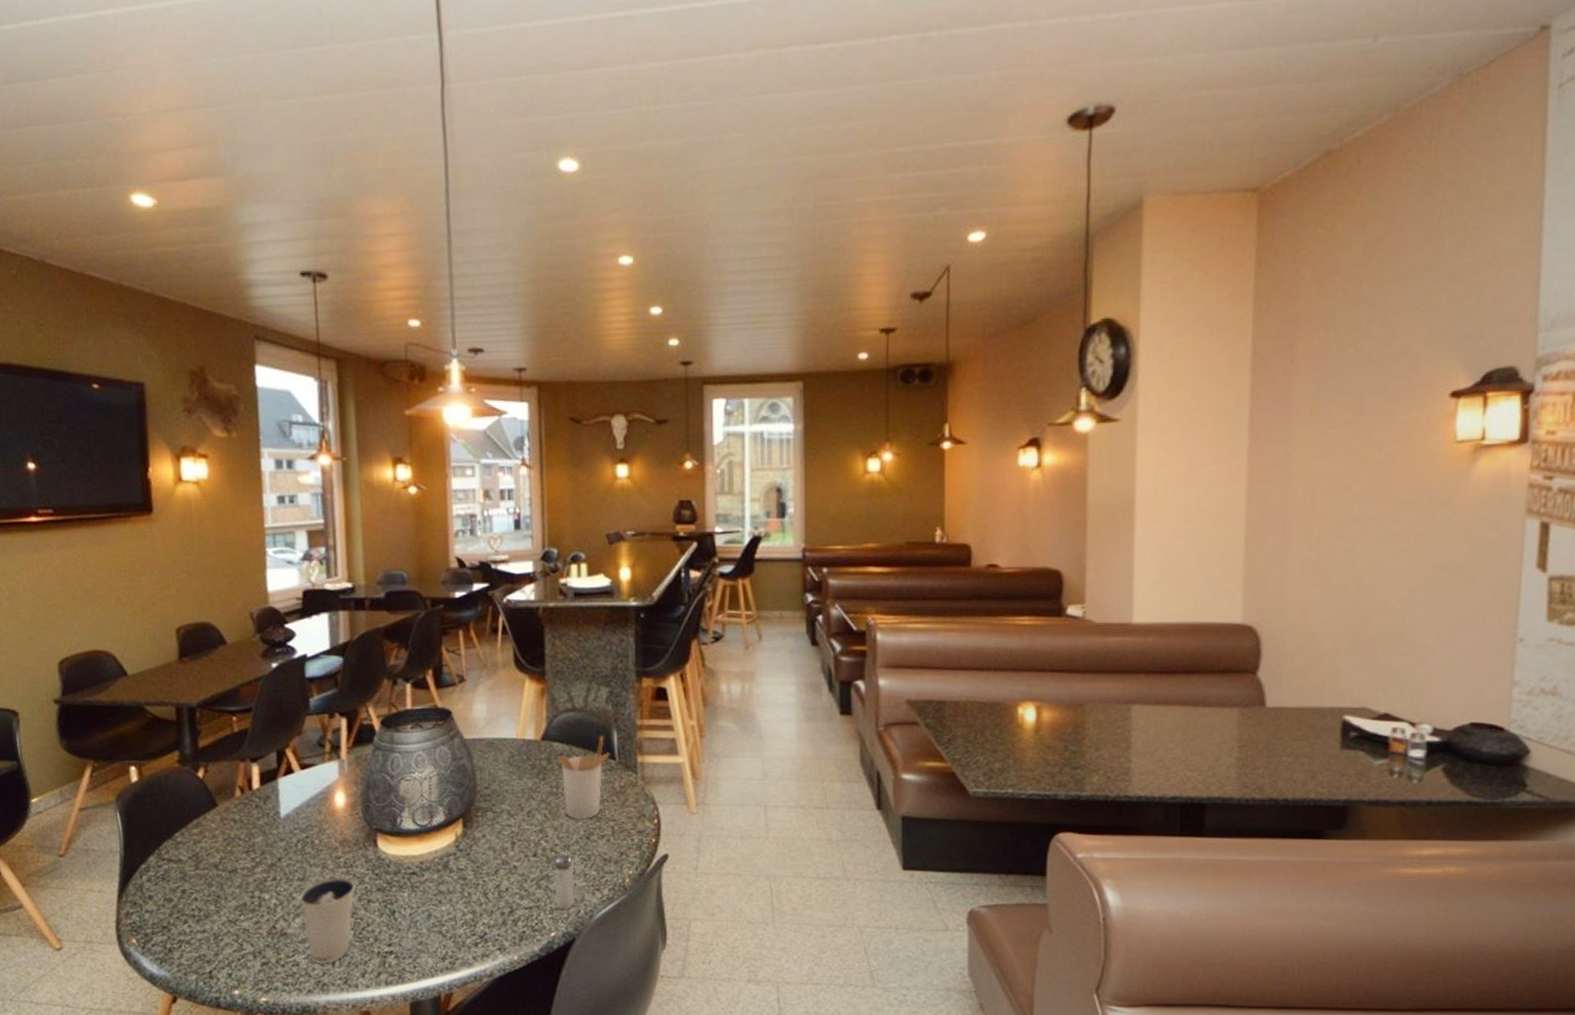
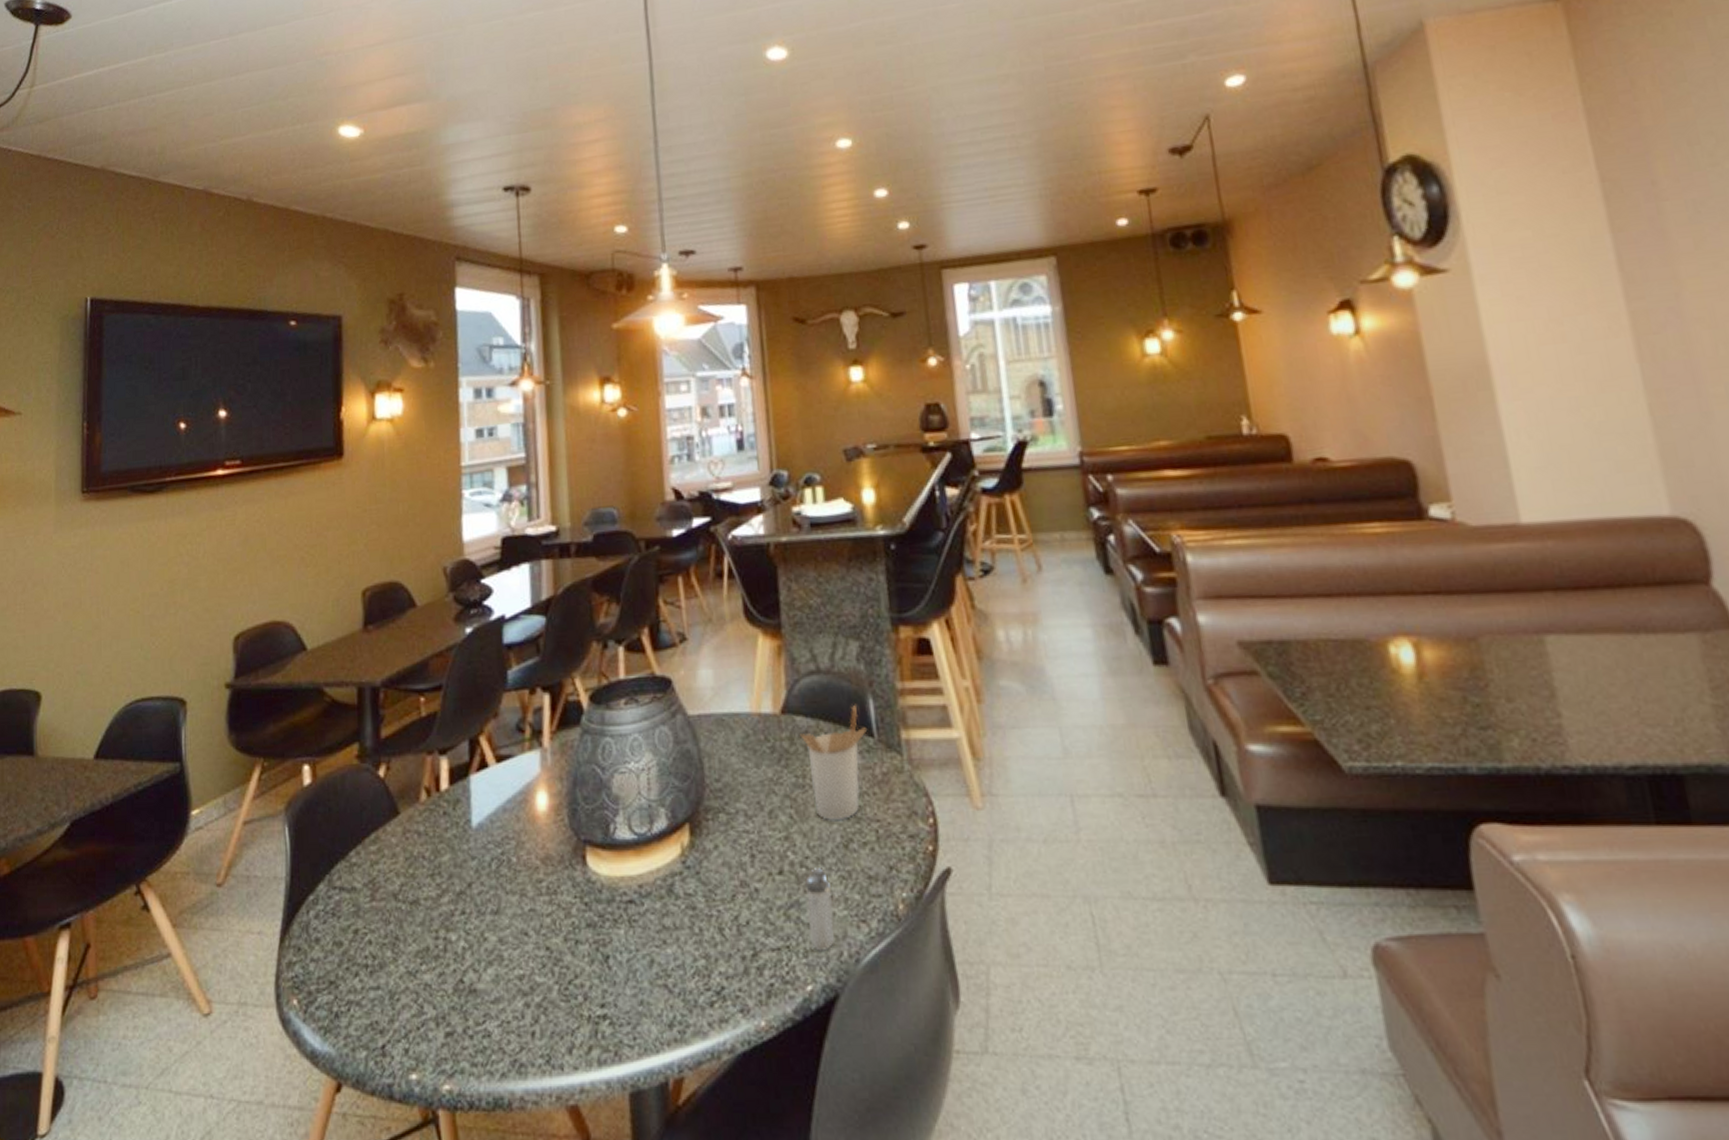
dixie cup: present [299,877,356,963] -> none [492,908,561,1033]

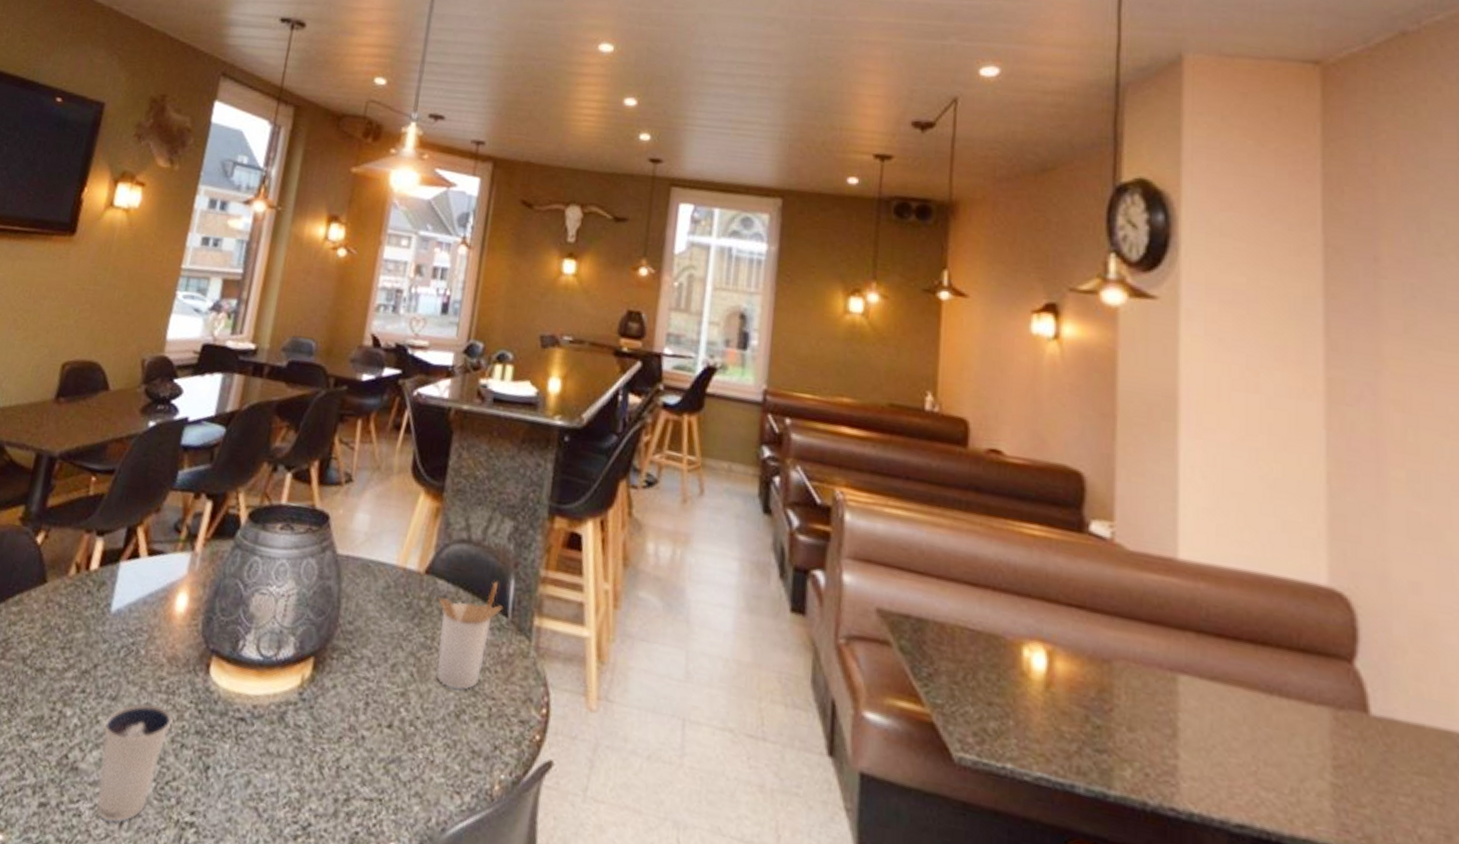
dixie cup: none [492,908,561,1033] -> present [97,703,173,823]
shaker: present [804,868,834,951] -> none [403,730,435,813]

